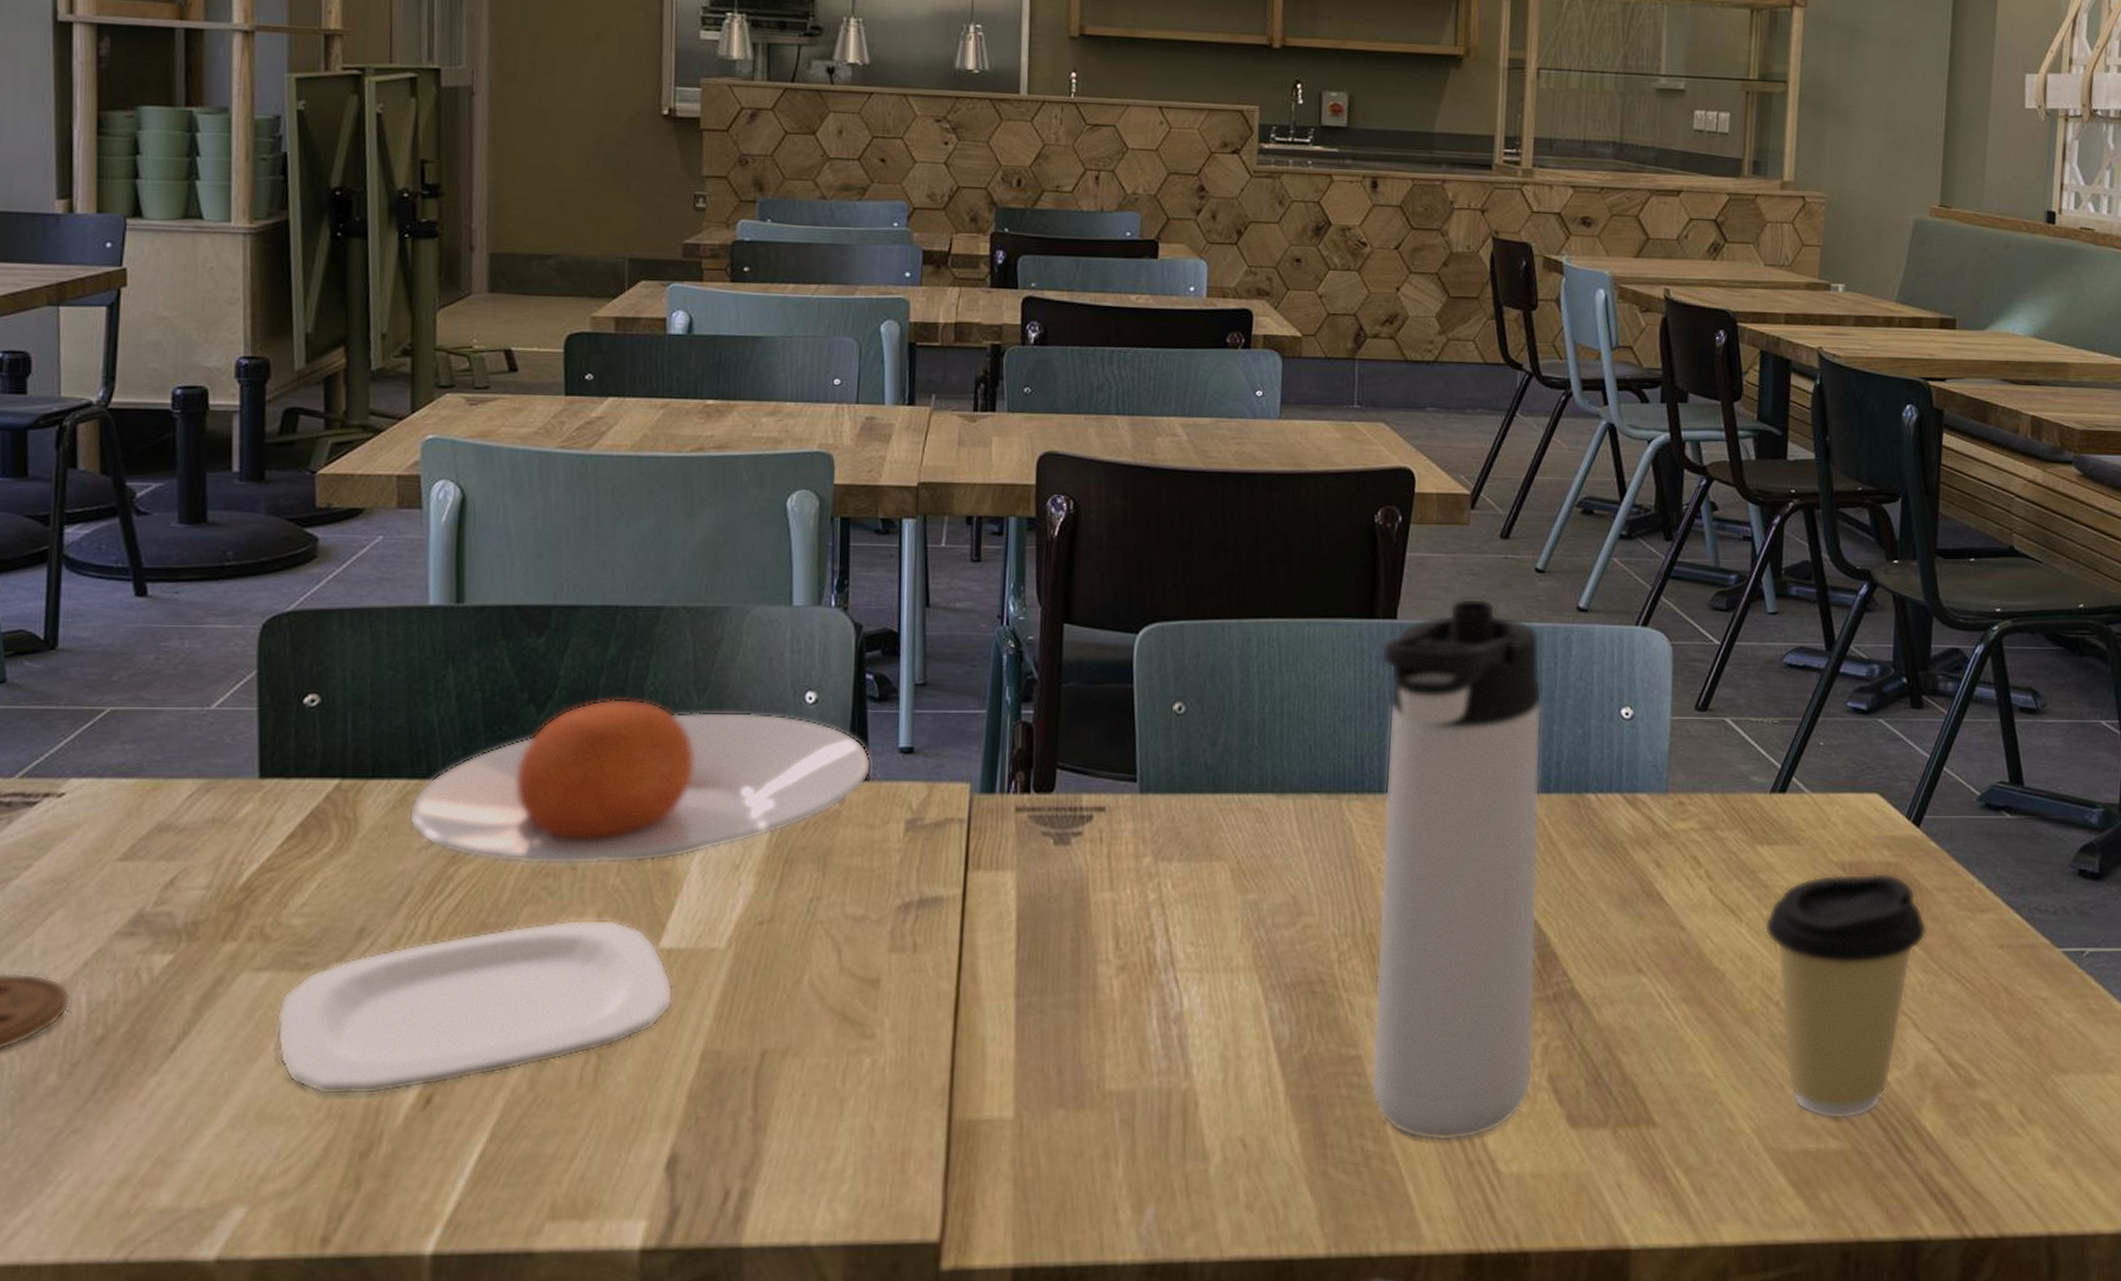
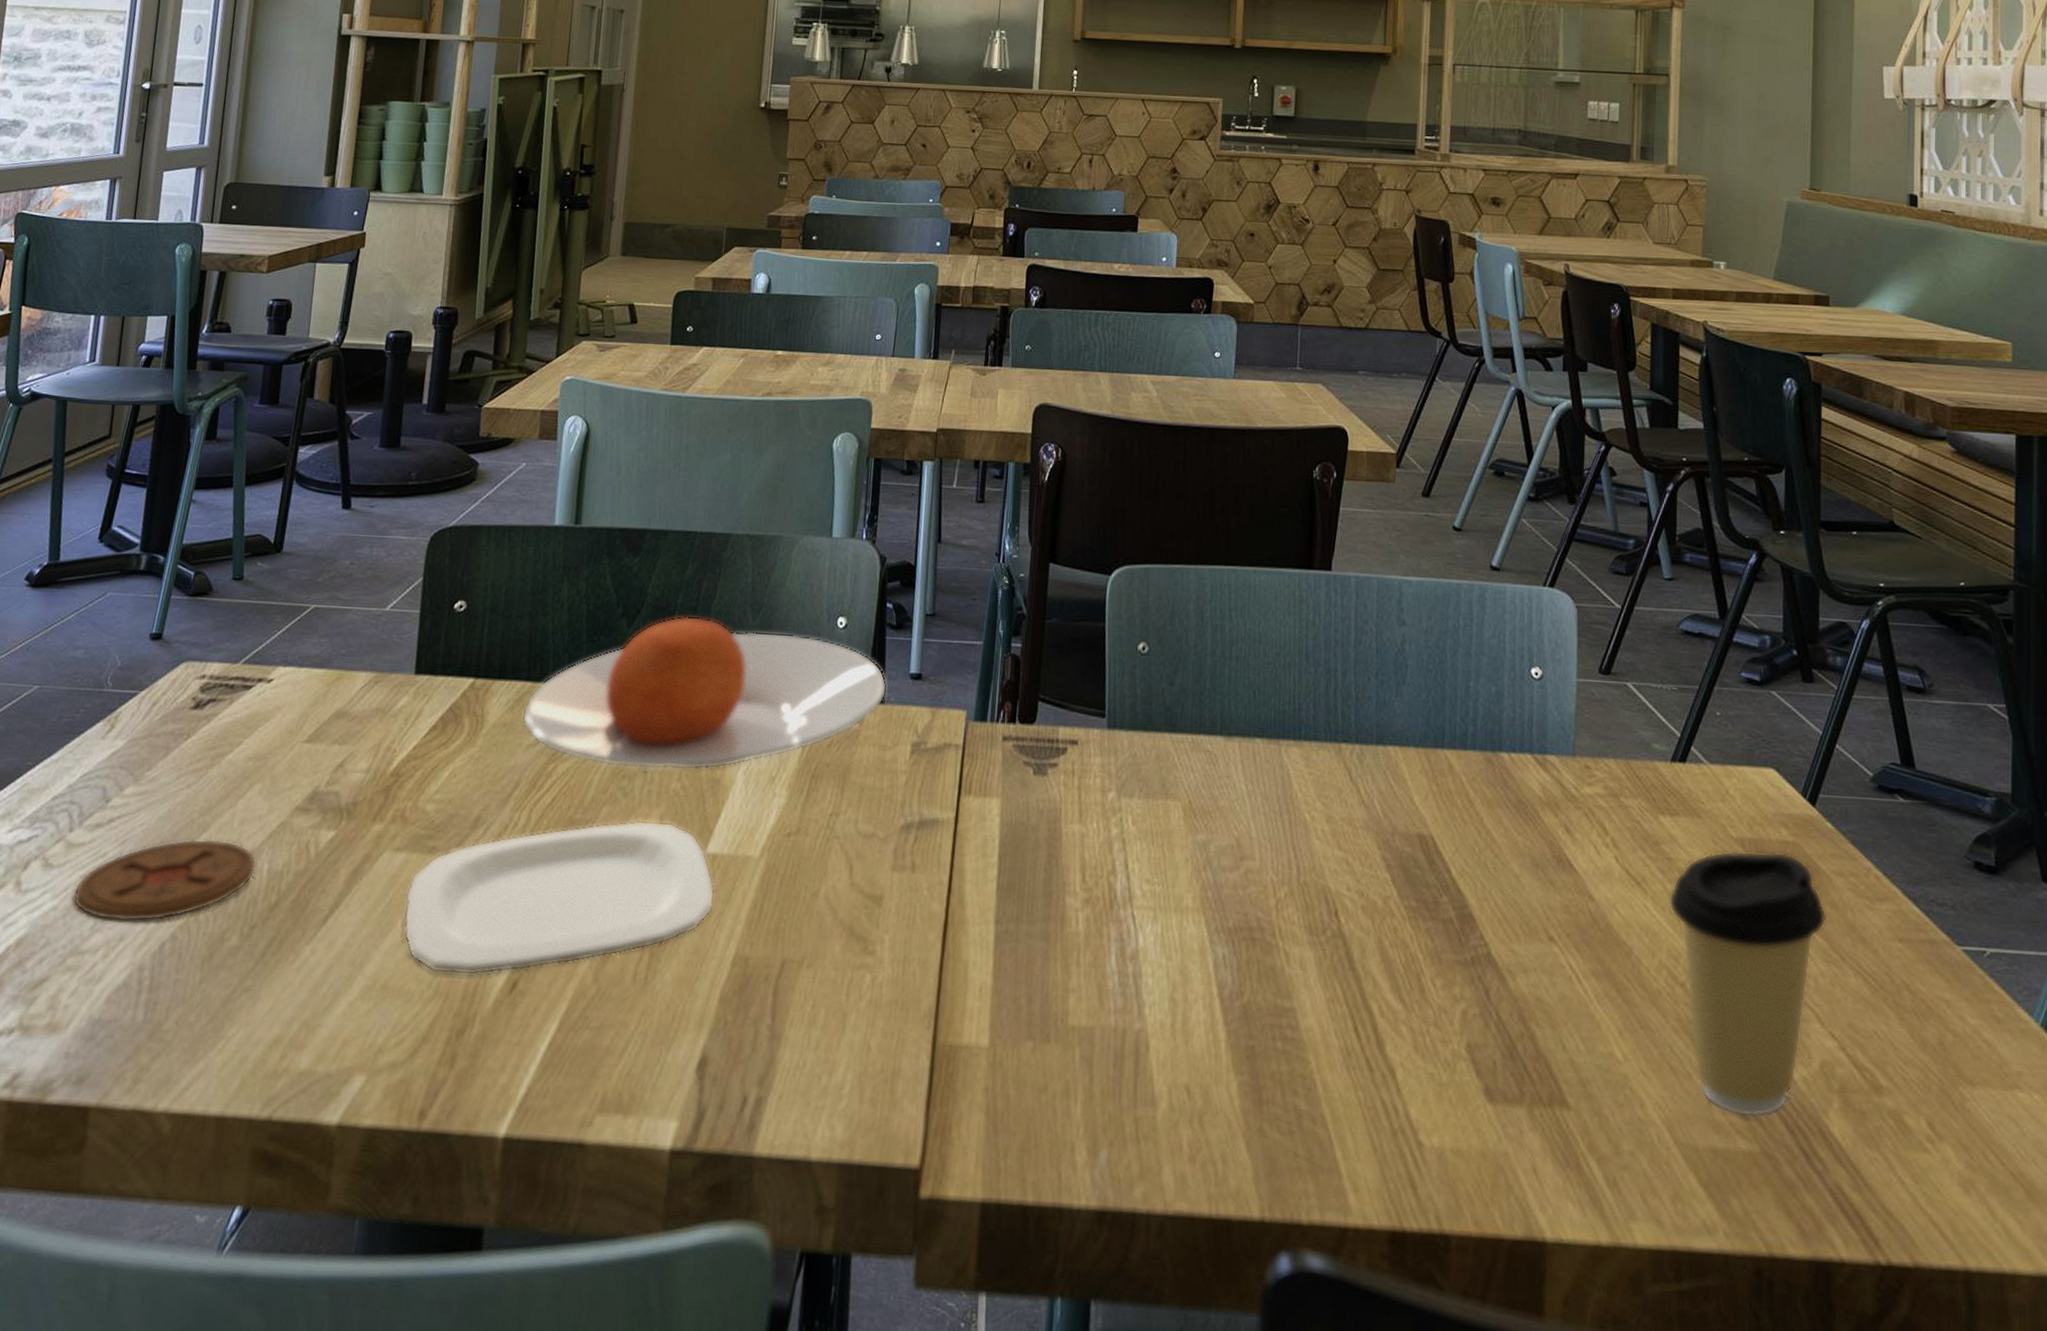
thermos bottle: present [1371,598,1543,1141] -> none [1303,553,1460,1106]

